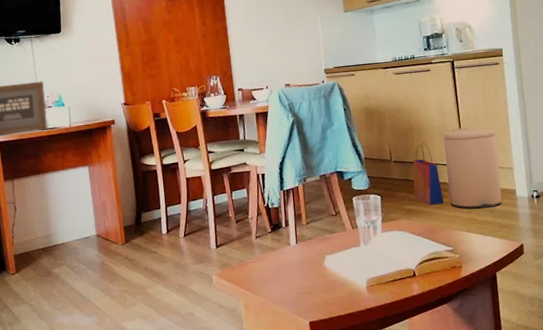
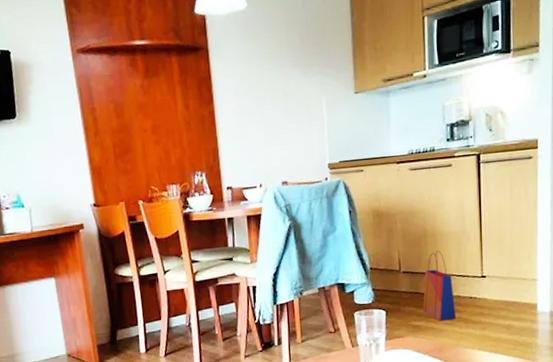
pedal bin: present [443,127,502,209] -> none [461,233,521,326]

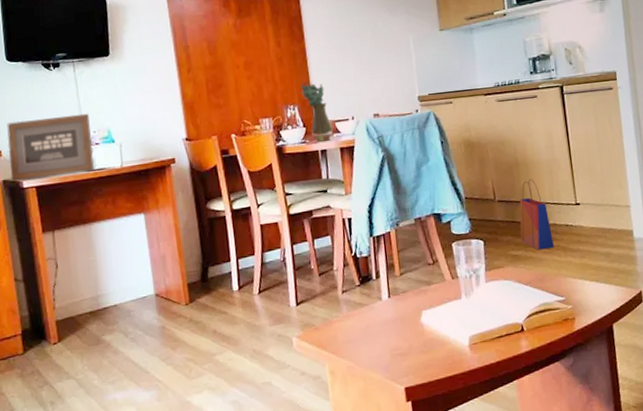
vase: none [208,146,240,210] -> present [300,81,333,142]

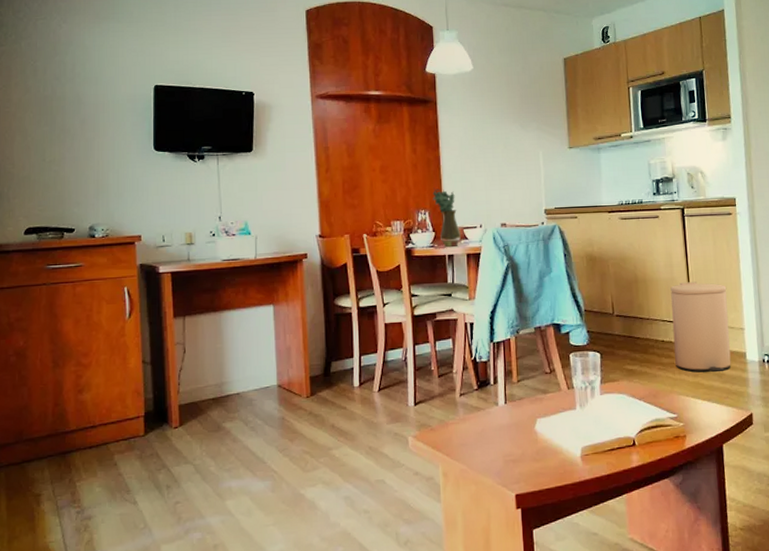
picture frame: present [7,113,94,182] -> none [148,205,229,266]
shopping bag: present [519,179,554,251] -> none [636,296,669,367]
pedal bin: none [552,161,618,254] -> present [670,282,731,373]

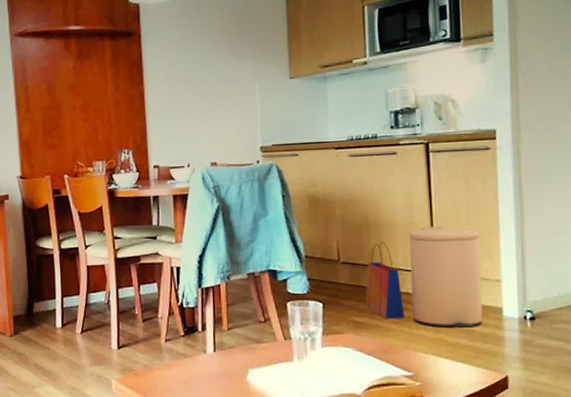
vase: present [432,187,461,247] -> none [136,125,167,188]
shopping bag: none [636,296,669,367] -> present [365,242,404,319]

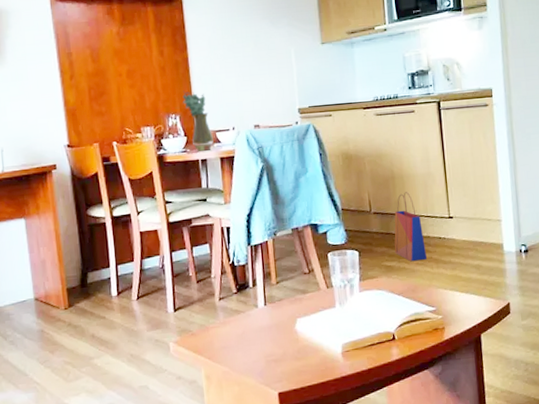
vase: none [136,125,167,188] -> present [182,90,213,151]
pedal bin: present [409,226,483,329] -> none [427,175,489,266]

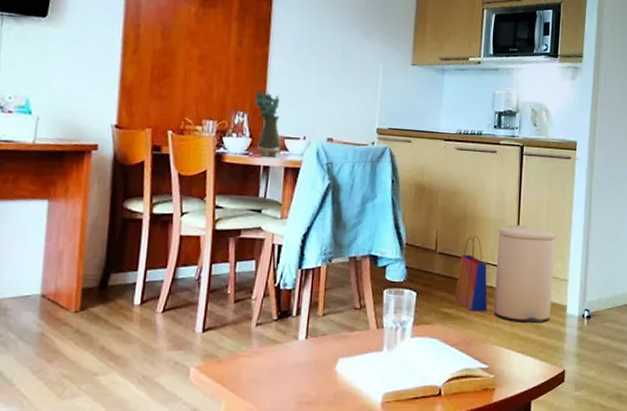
pedal bin: none [427,175,489,266] -> present [494,224,556,324]

